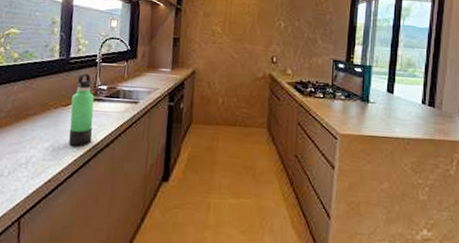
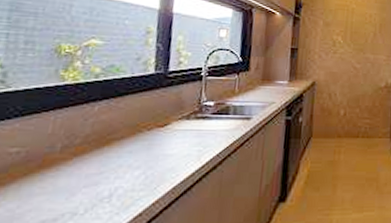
thermos bottle: present [68,73,95,147] -> none [166,89,199,173]

